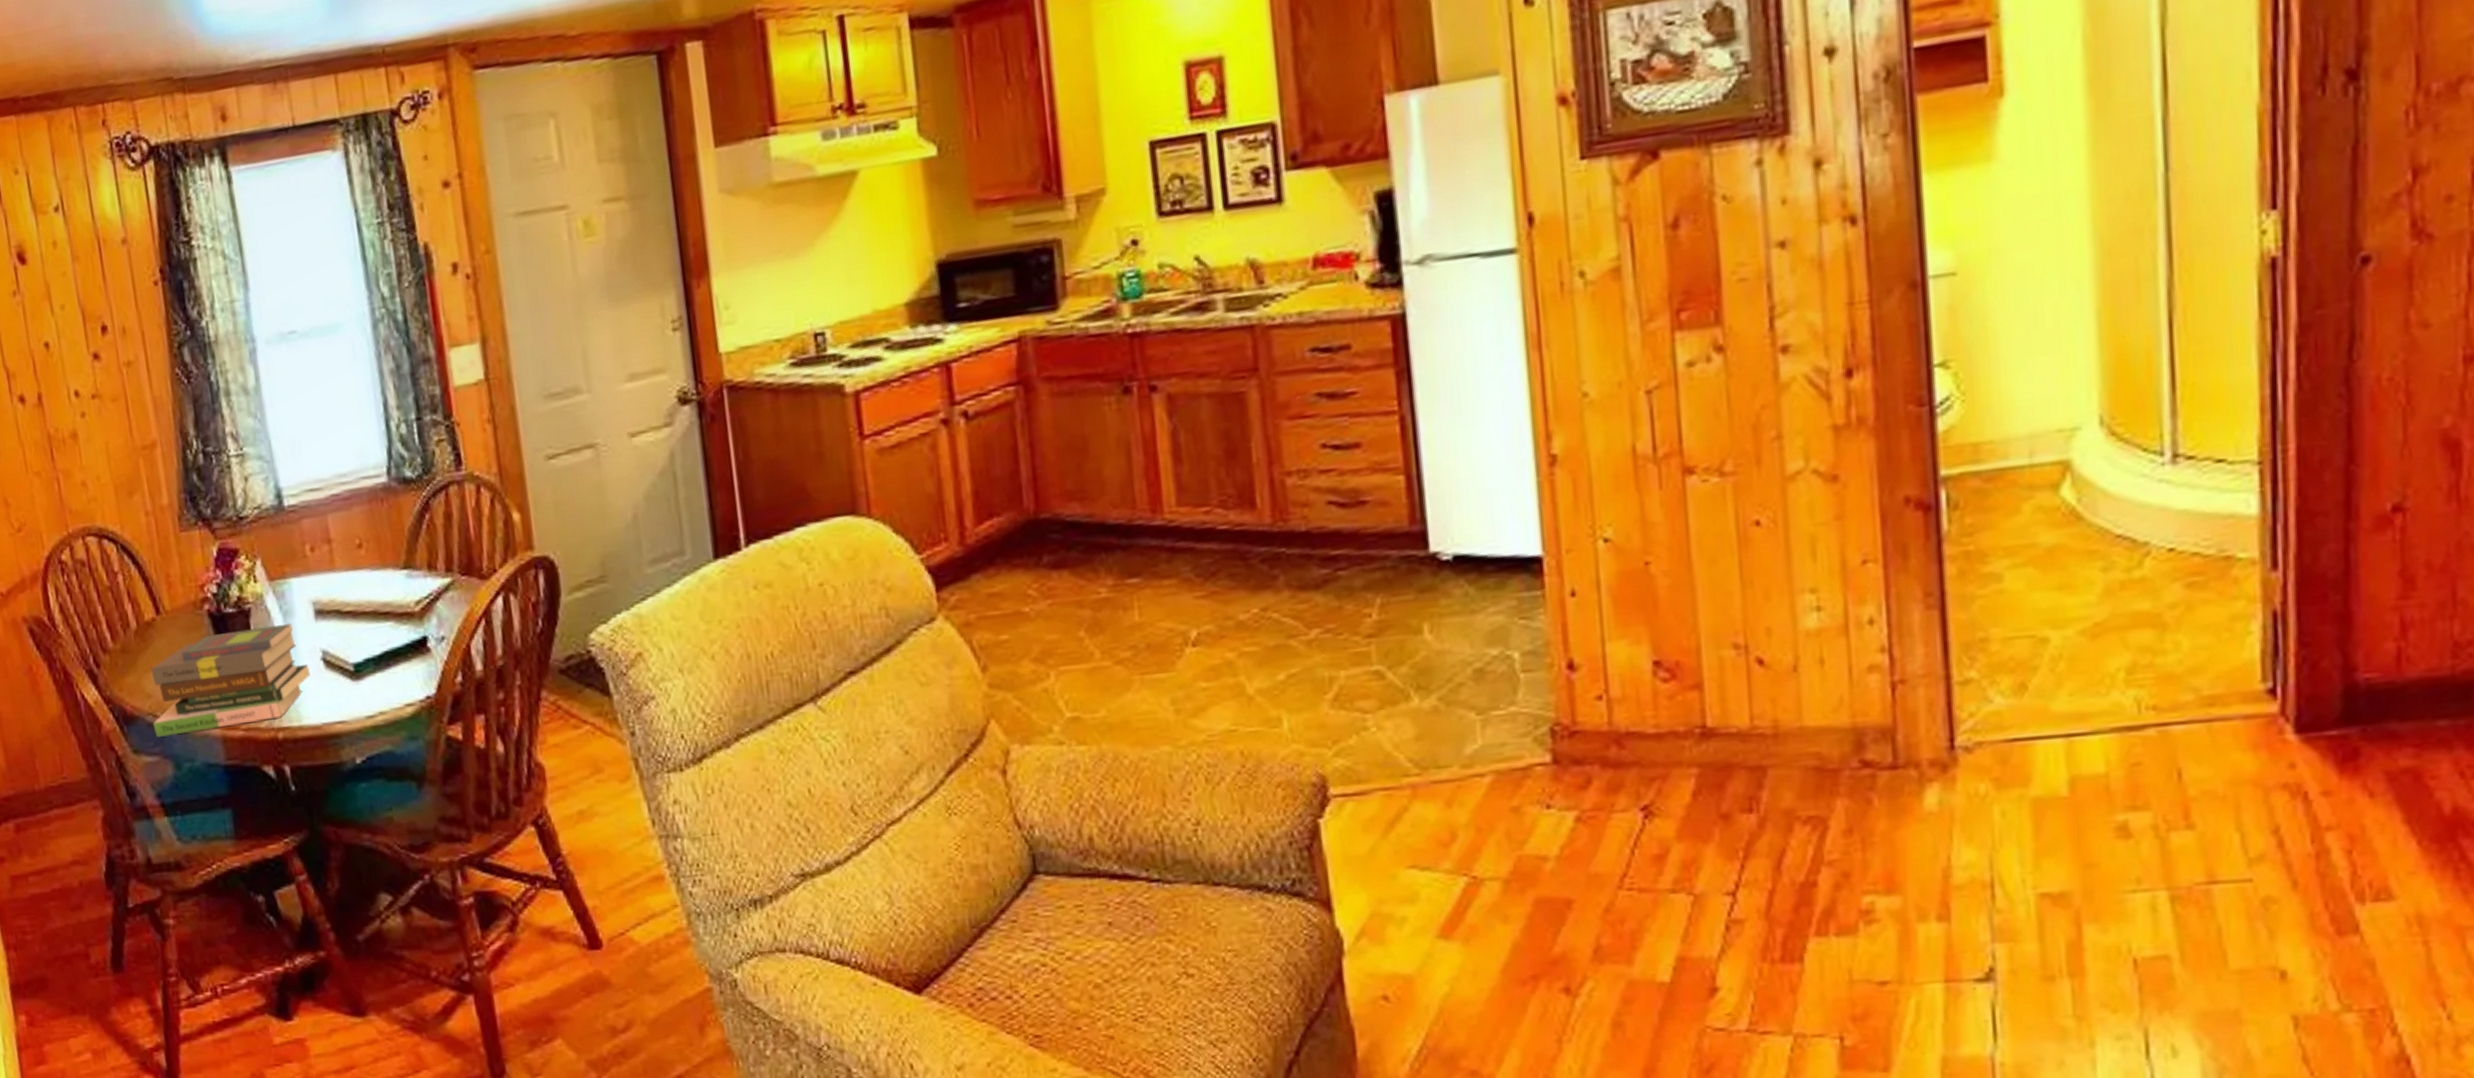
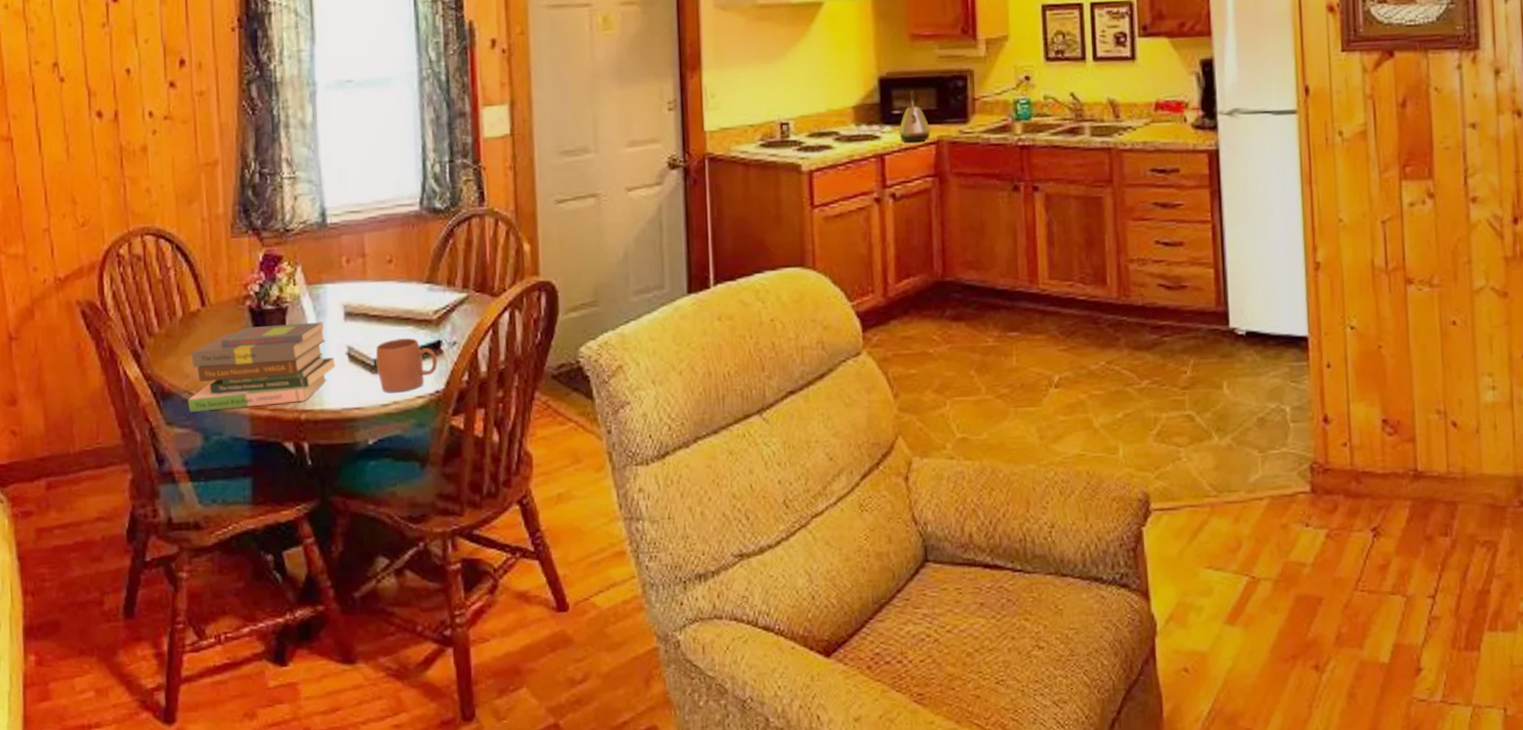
mug: none [354,635,426,702] -> present [375,338,437,393]
kettle: none [966,273,1009,343] -> present [898,90,930,142]

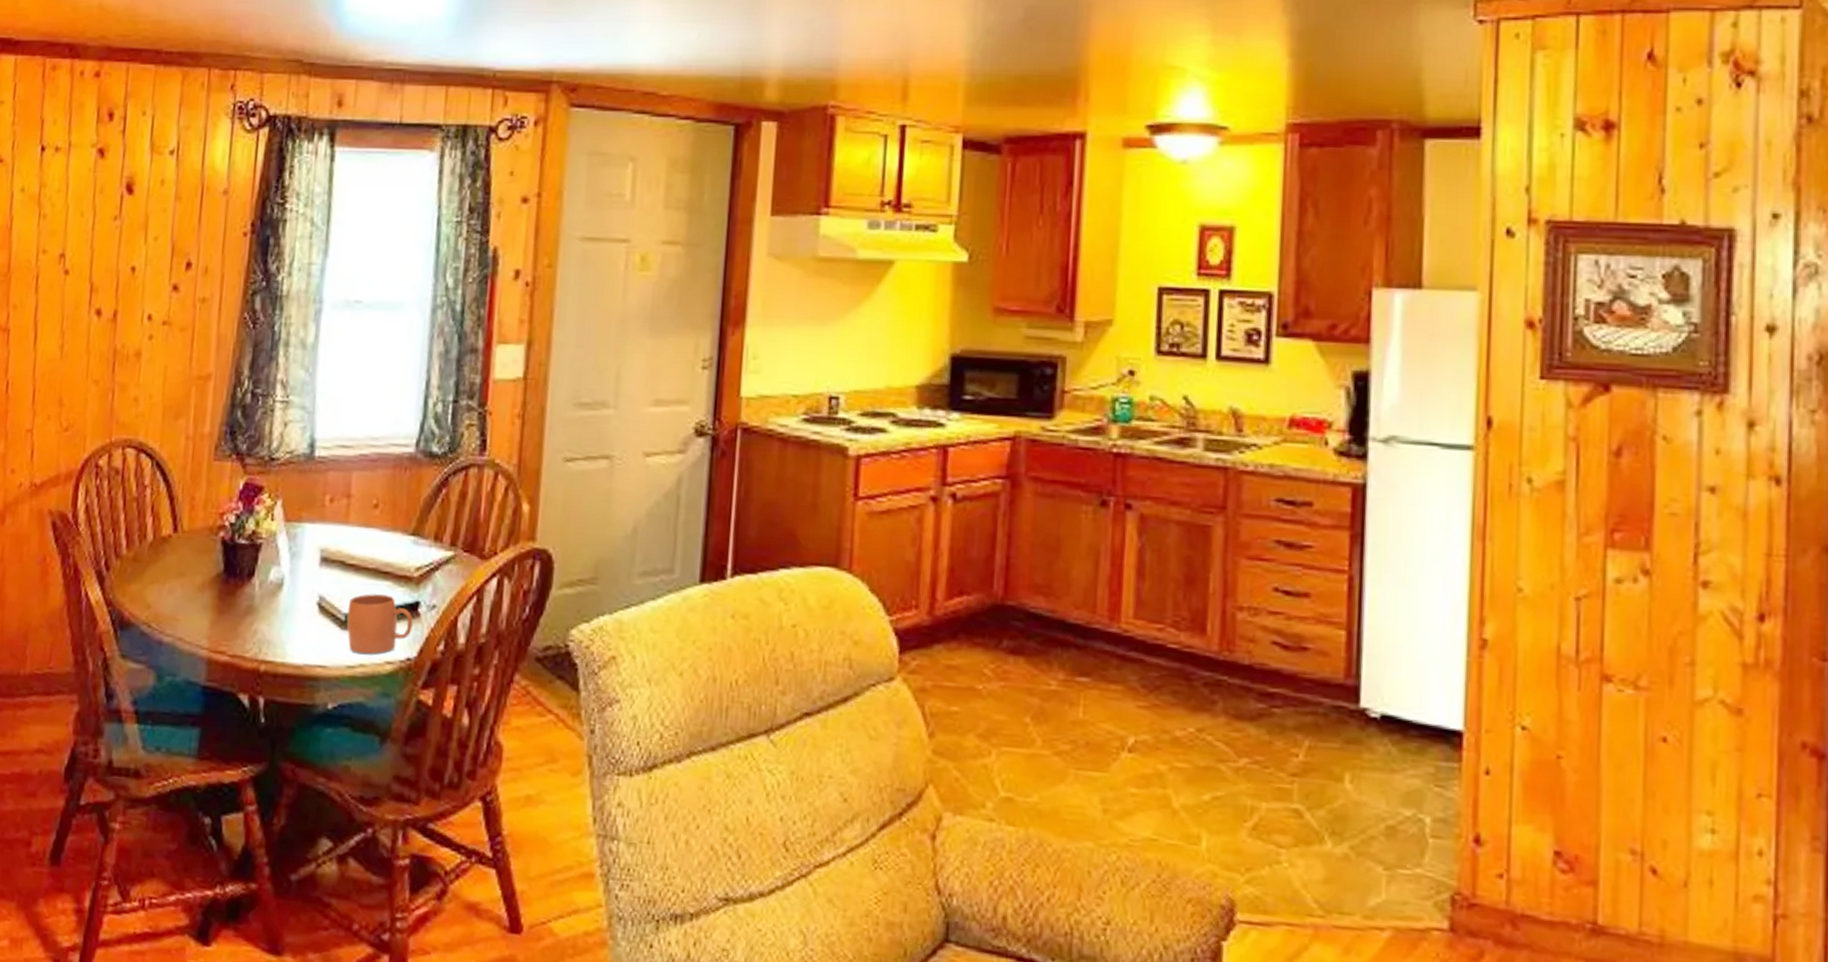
books: present [187,322,335,412] -> none [145,560,304,651]
kettle: present [898,90,930,142] -> none [967,373,1007,435]

